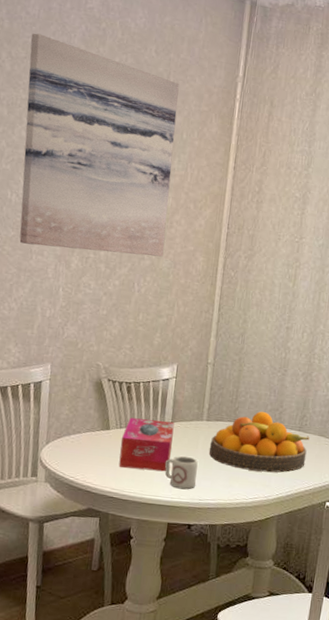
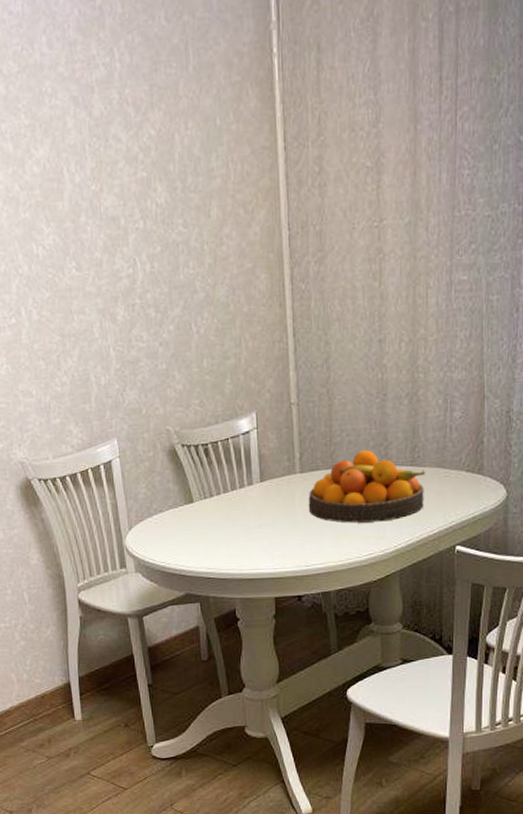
wall art: present [19,33,179,257] -> none [19,36,218,304]
tissue box: present [118,417,174,472] -> none [207,481,266,543]
cup: present [164,456,198,490] -> none [262,518,299,557]

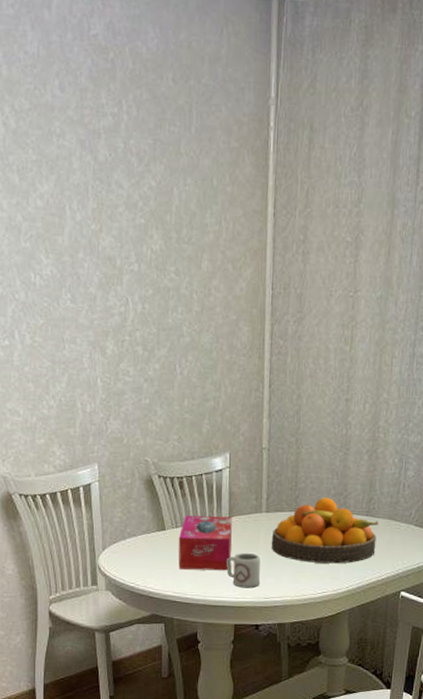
tissue box: none [207,481,266,543] -> present [178,515,232,571]
cup: none [262,518,299,557] -> present [226,552,260,588]

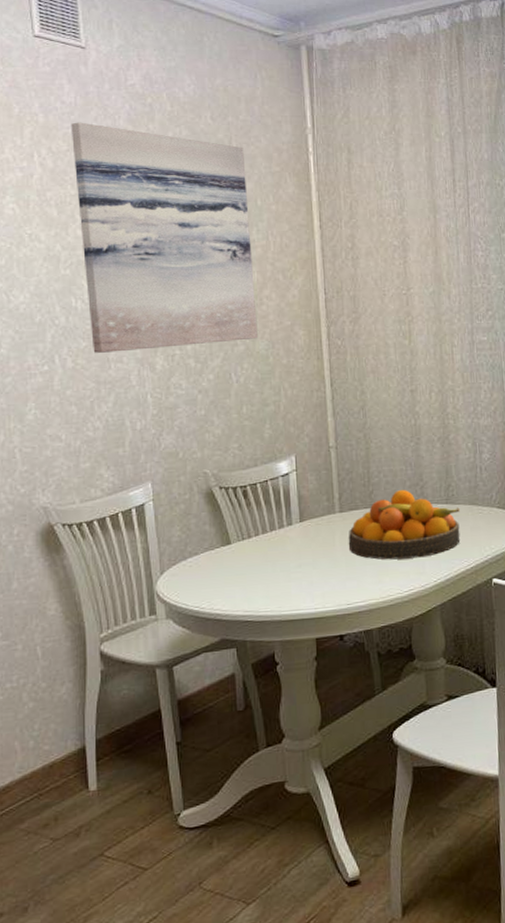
wall art: none [33,77,204,333] -> present [71,122,258,353]
tissue box: present [178,515,232,571] -> none [245,521,306,585]
cup: present [226,552,260,588] -> none [302,557,340,597]

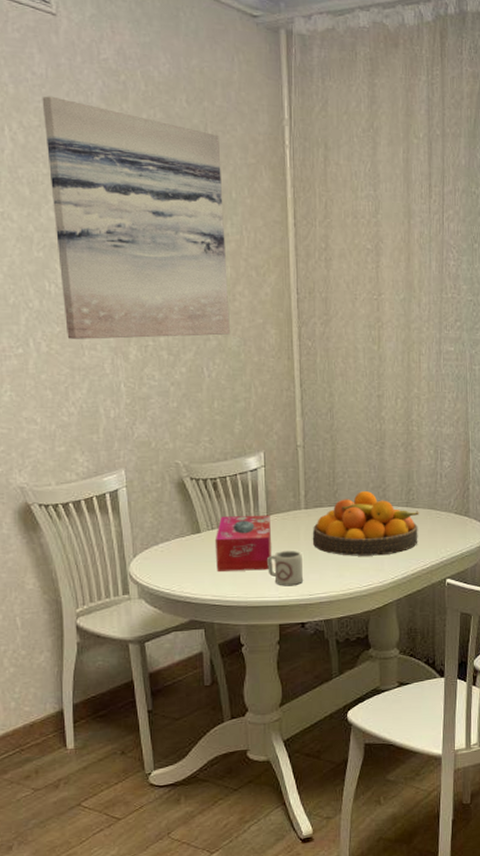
tissue box: none [245,521,306,585] -> present [214,515,272,571]
cup: none [302,557,340,597] -> present [267,550,303,586]

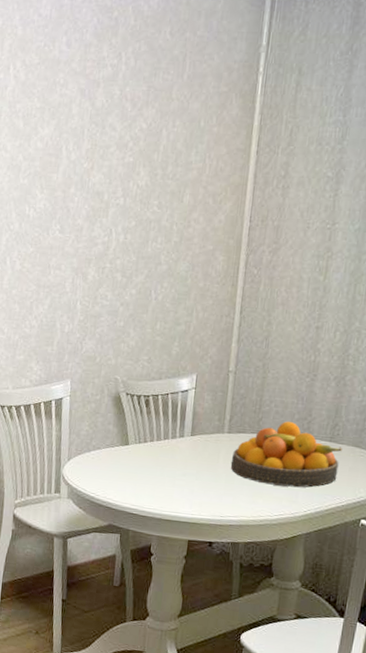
wall art: present [42,96,230,339] -> none [38,35,196,260]
tissue box: present [214,515,272,571] -> none [138,432,194,488]
cup: present [267,550,303,586] -> none [184,470,219,506]

